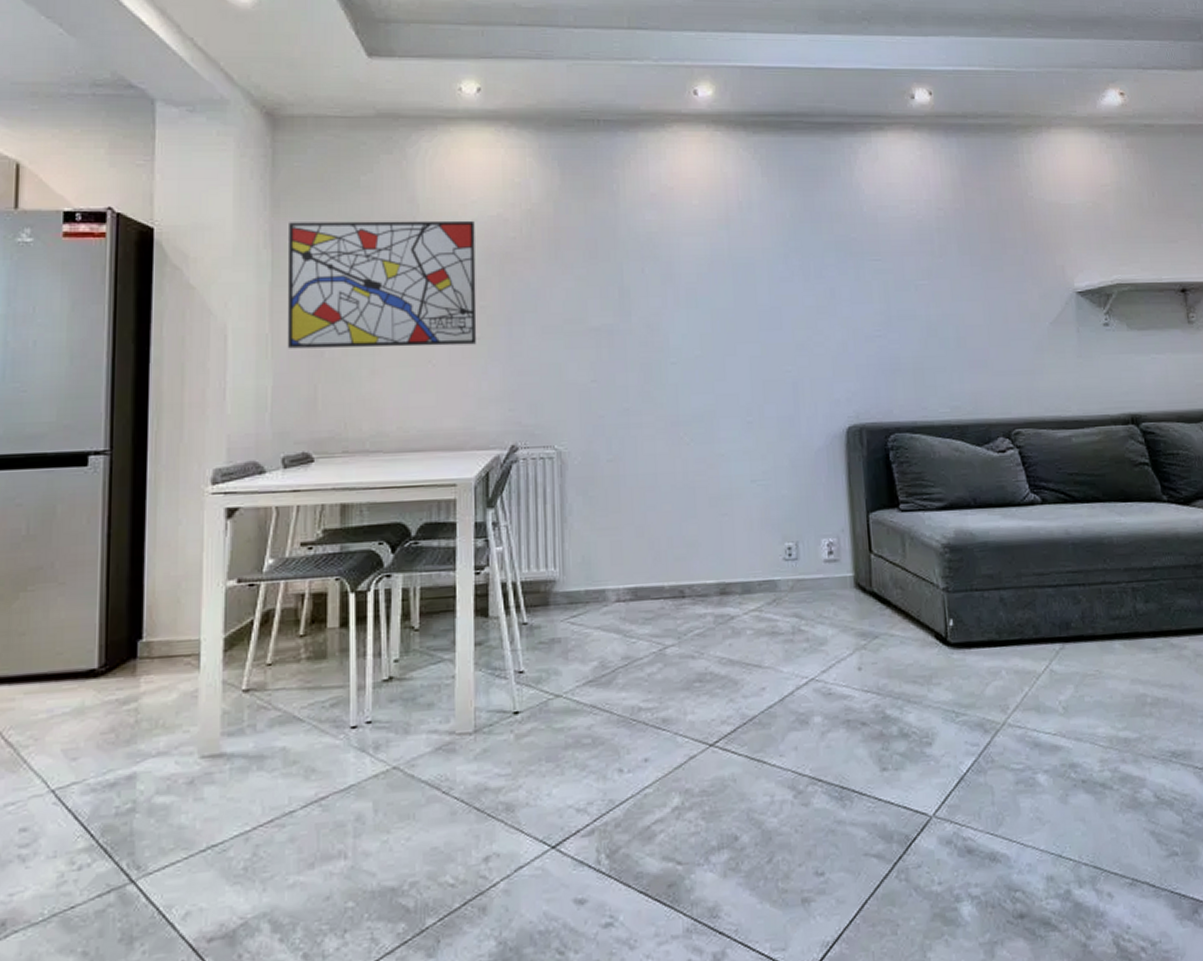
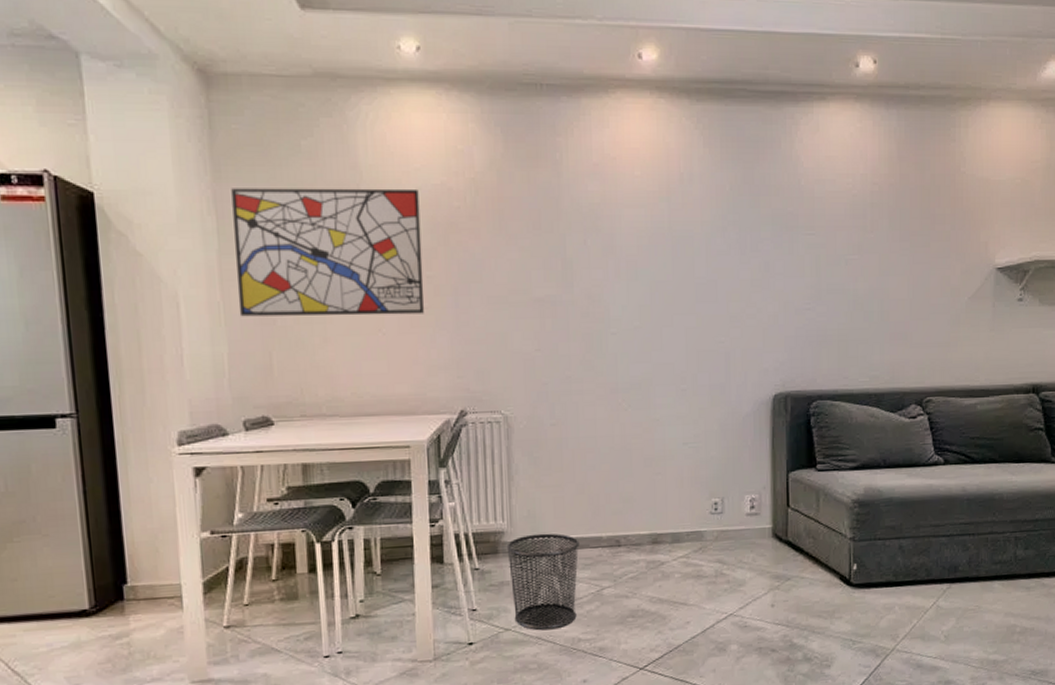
waste bin: none [558,582,639,698] -> present [506,533,580,631]

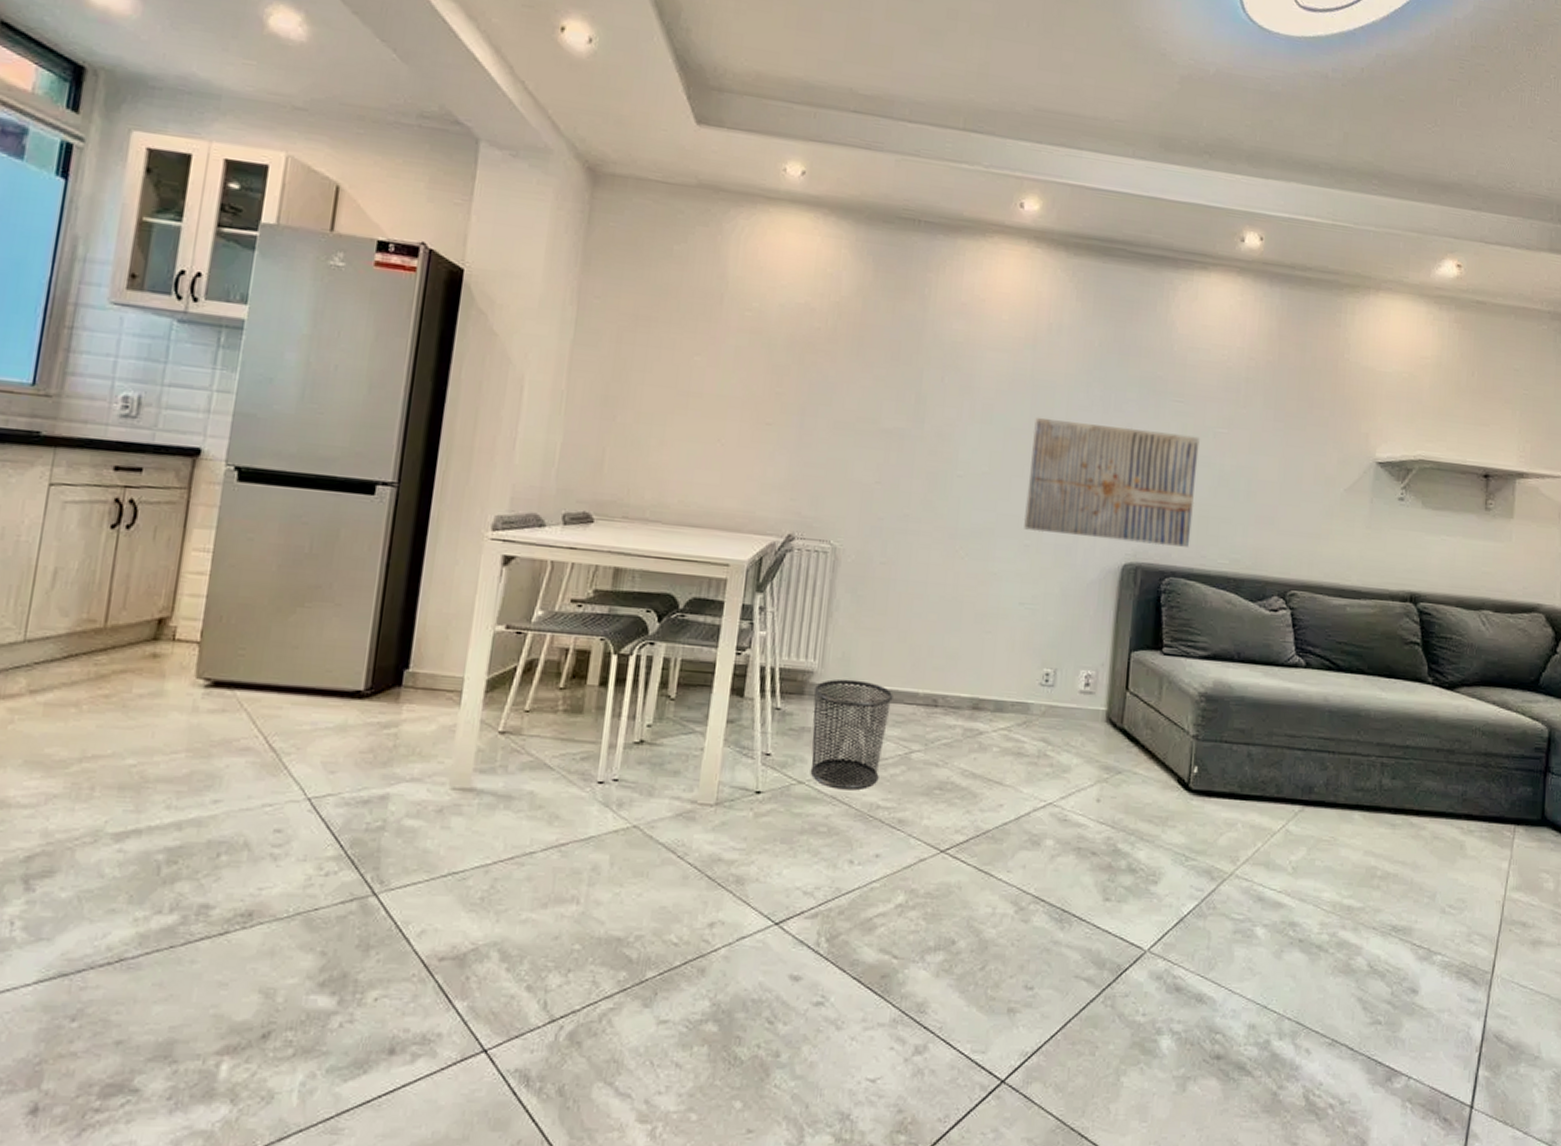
wall art: present [231,188,424,317] -> none [580,282,781,430]
wall art: none [677,265,833,376] -> present [1023,417,1200,547]

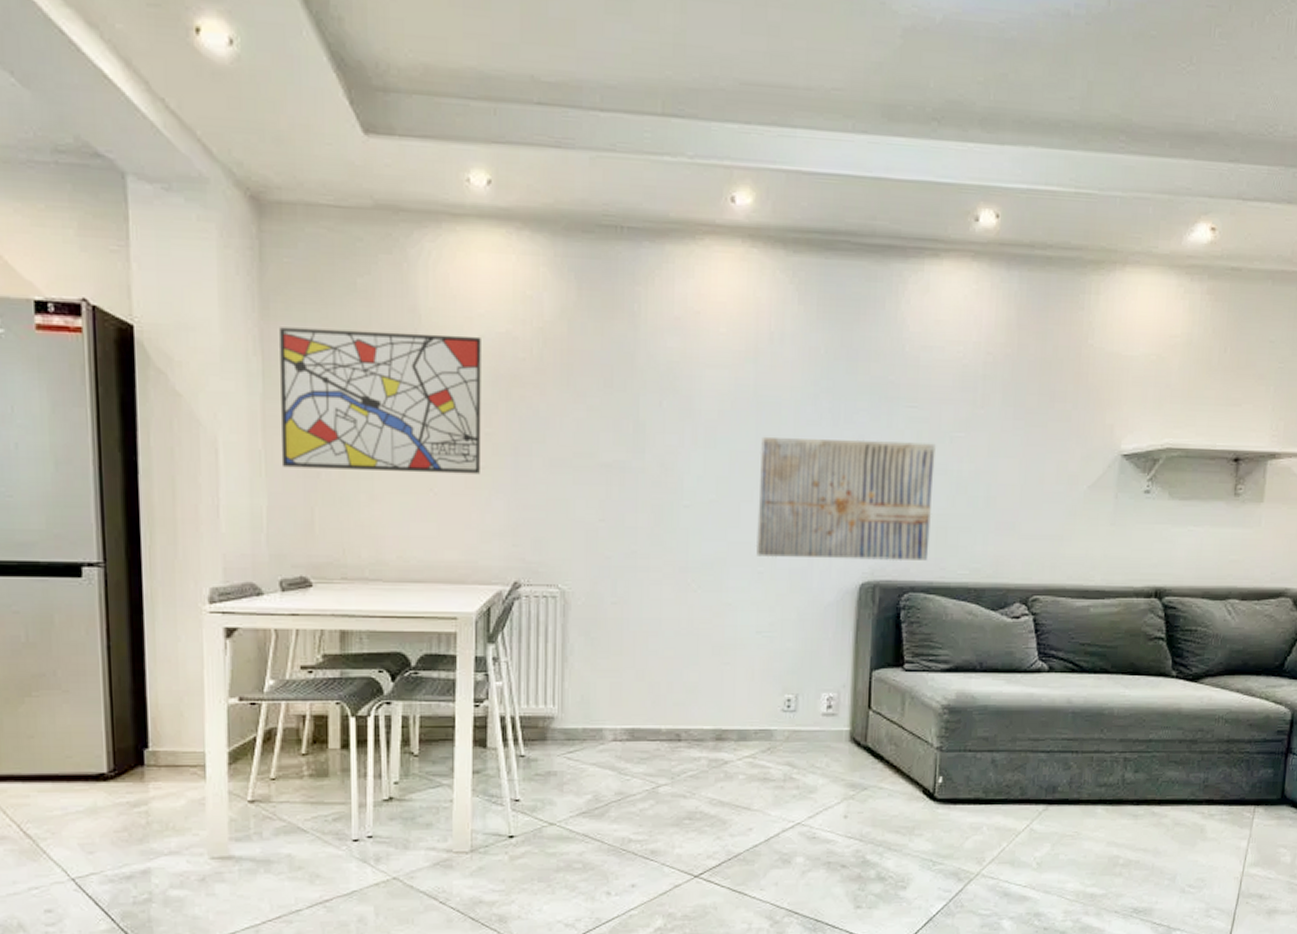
wall art: none [580,282,781,430] -> present [280,327,481,474]
waste bin: present [810,679,893,791] -> none [556,721,636,828]

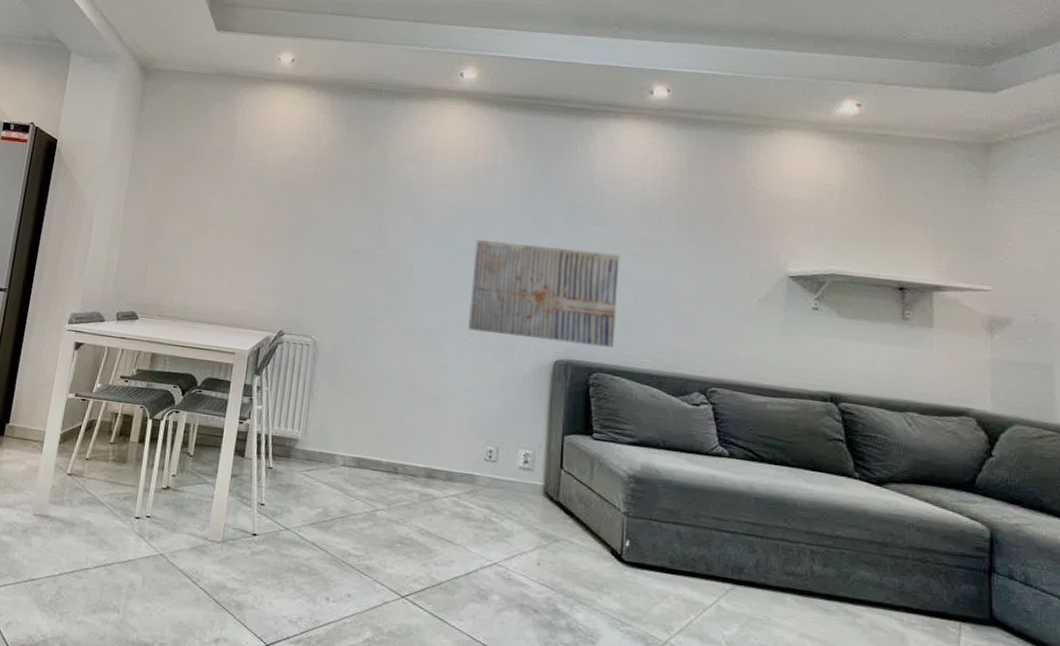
wall art: present [280,327,481,474] -> none [132,145,276,251]

